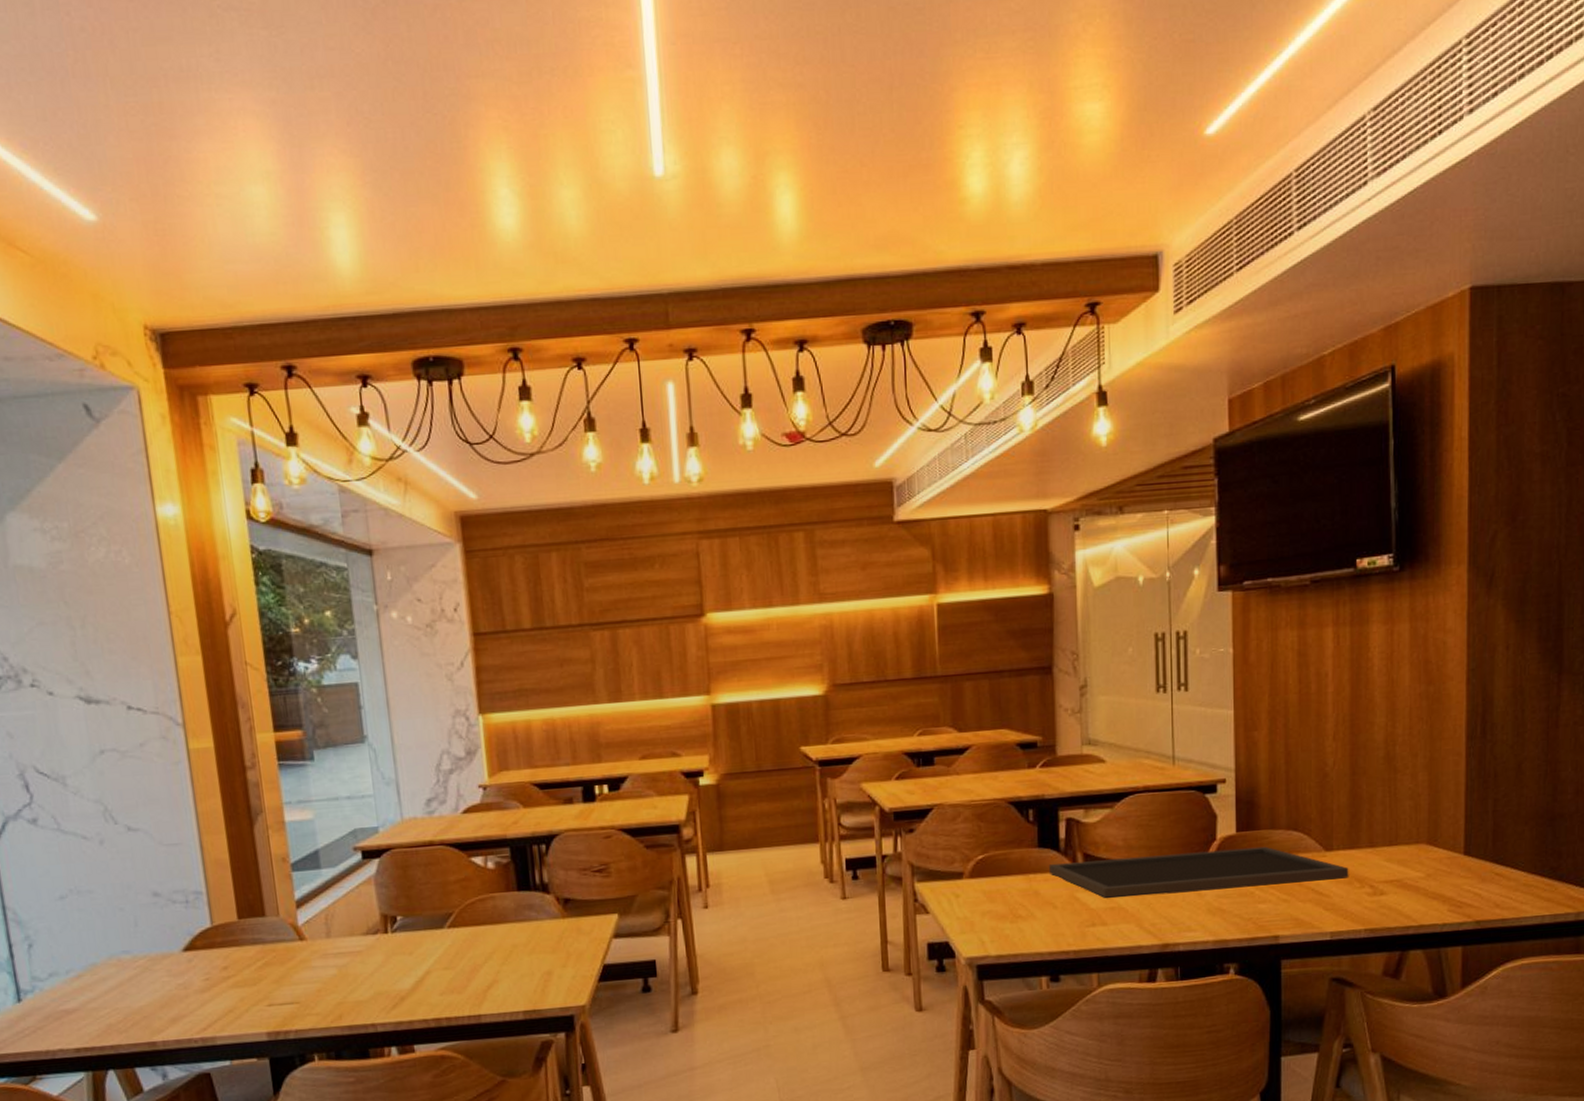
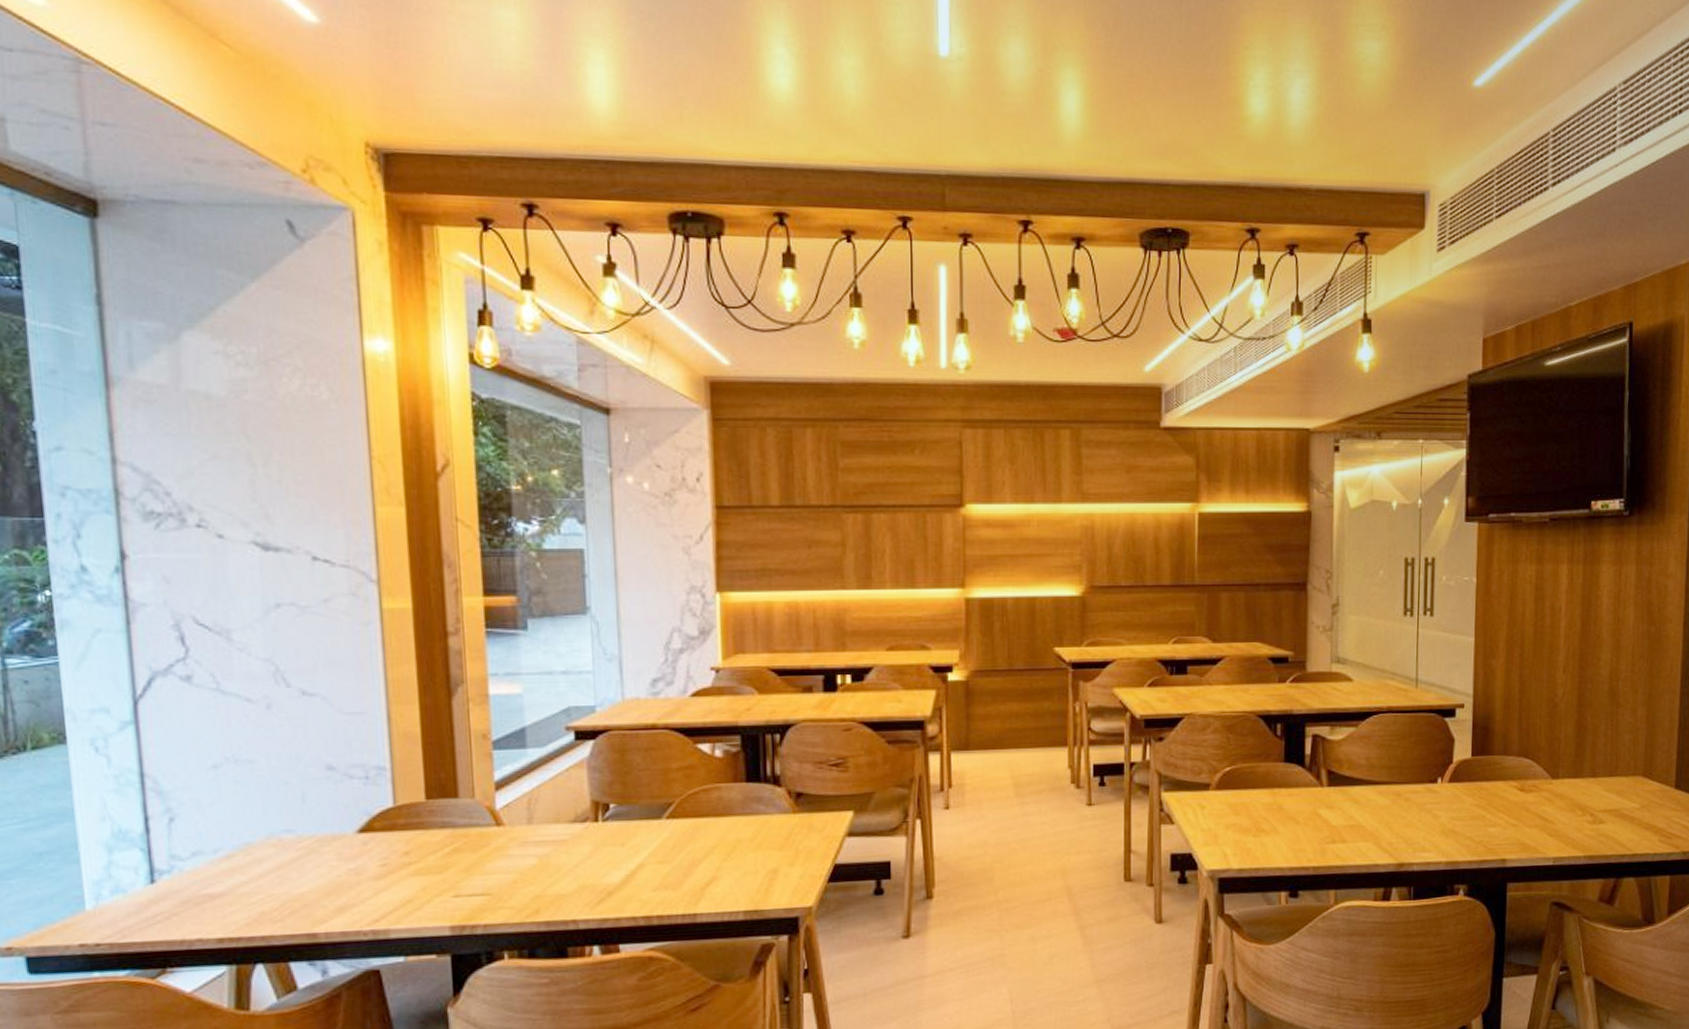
tray: present [1048,846,1349,898] -> none [1293,771,1573,816]

